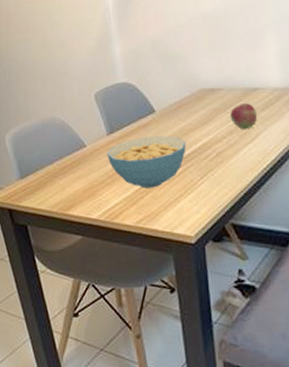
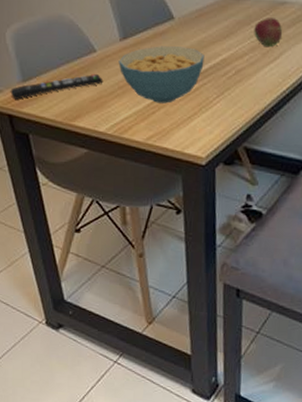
remote control: none [10,167,94,196] -> present [10,74,104,101]

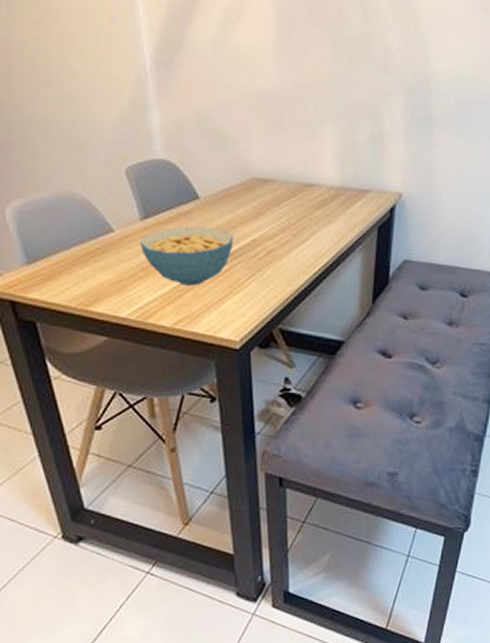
remote control: present [10,74,104,101] -> none [12,255,123,285]
fruit: present [254,18,283,48] -> none [283,199,312,229]

